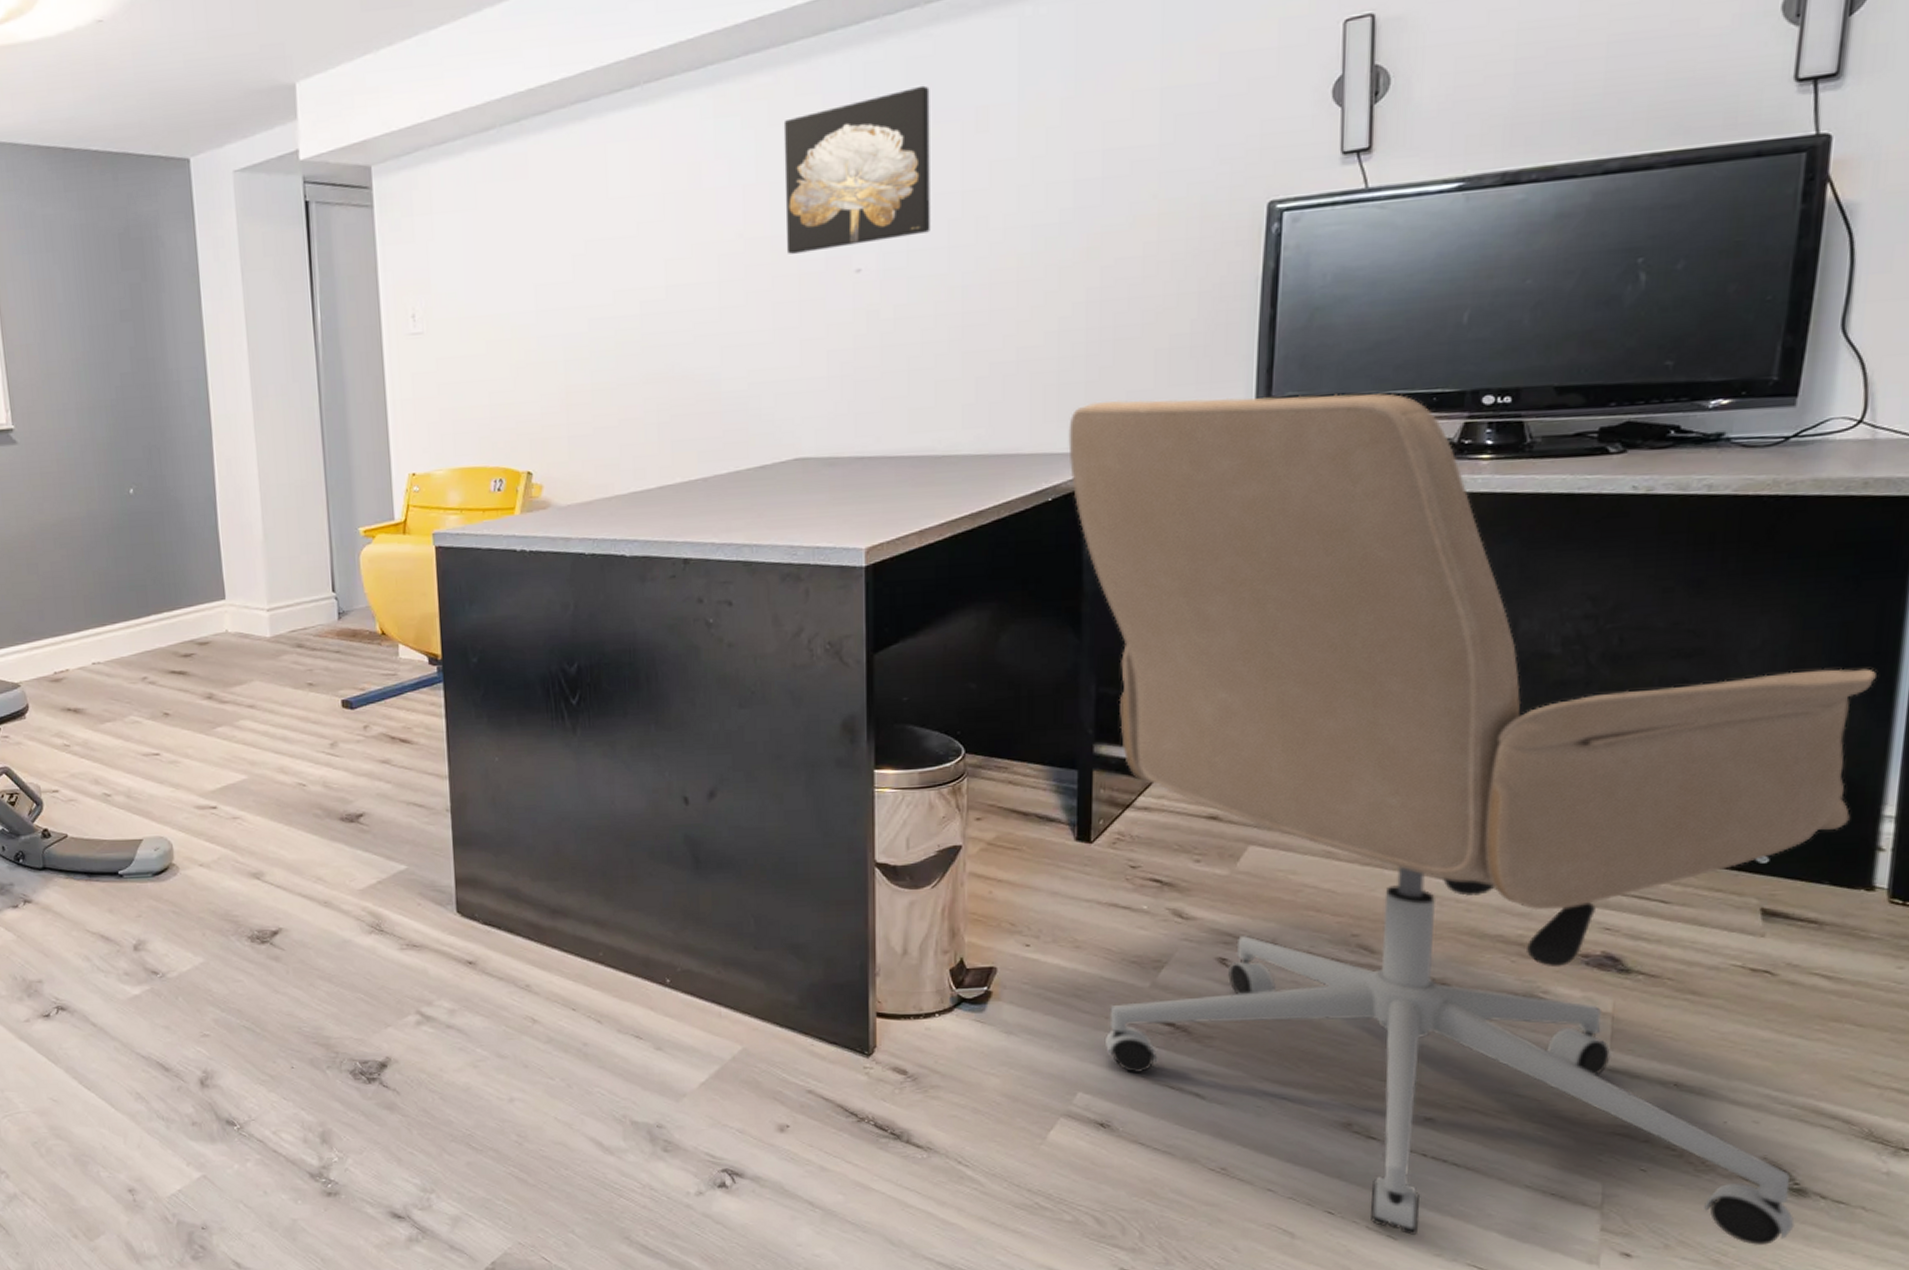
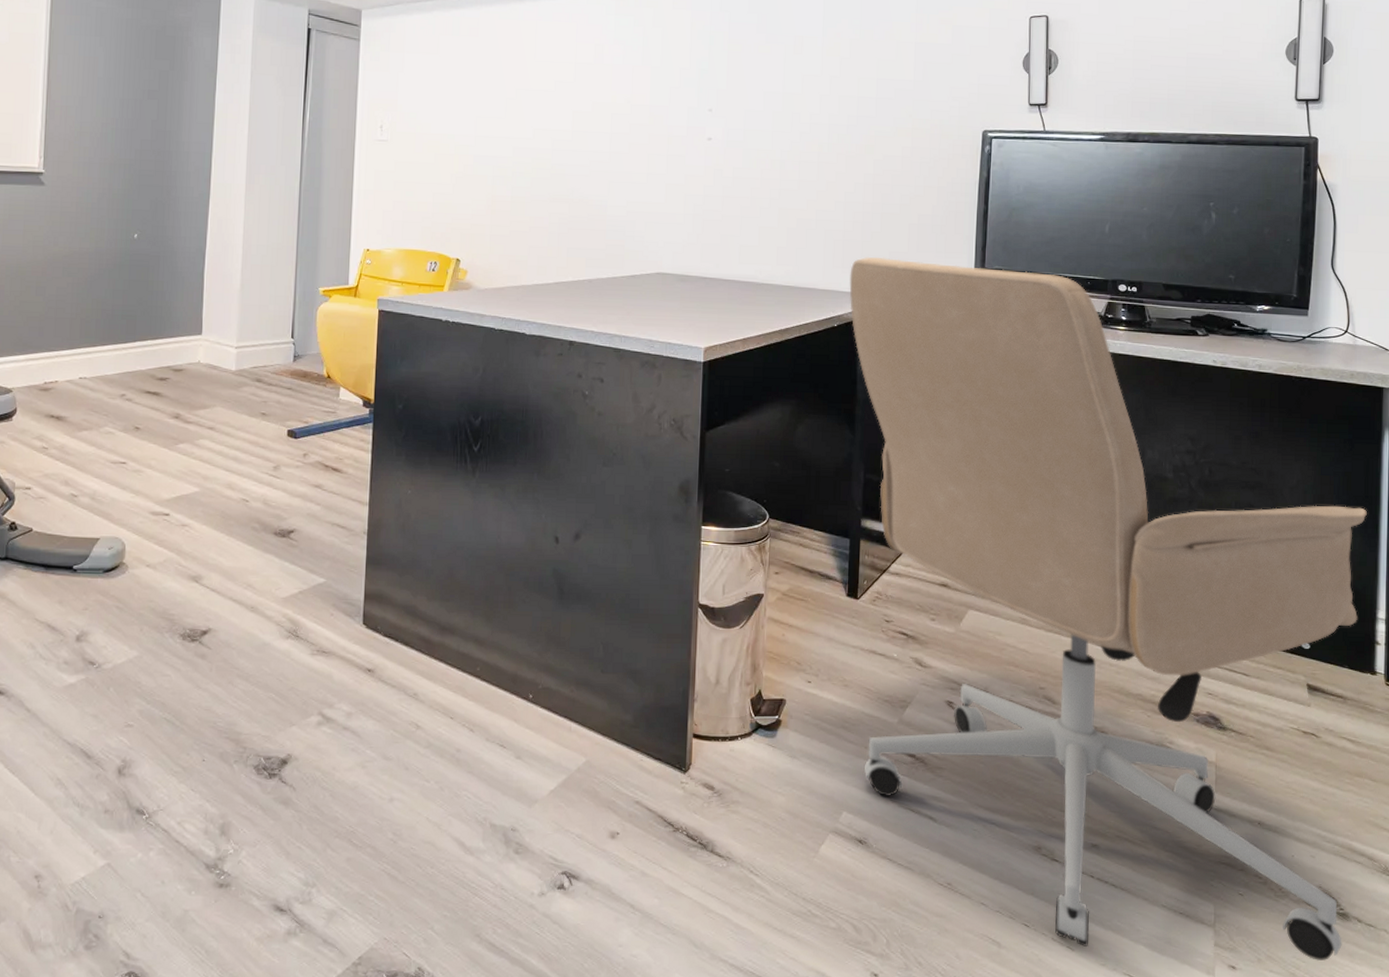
wall art: present [783,85,930,254] -> none [660,15,764,121]

